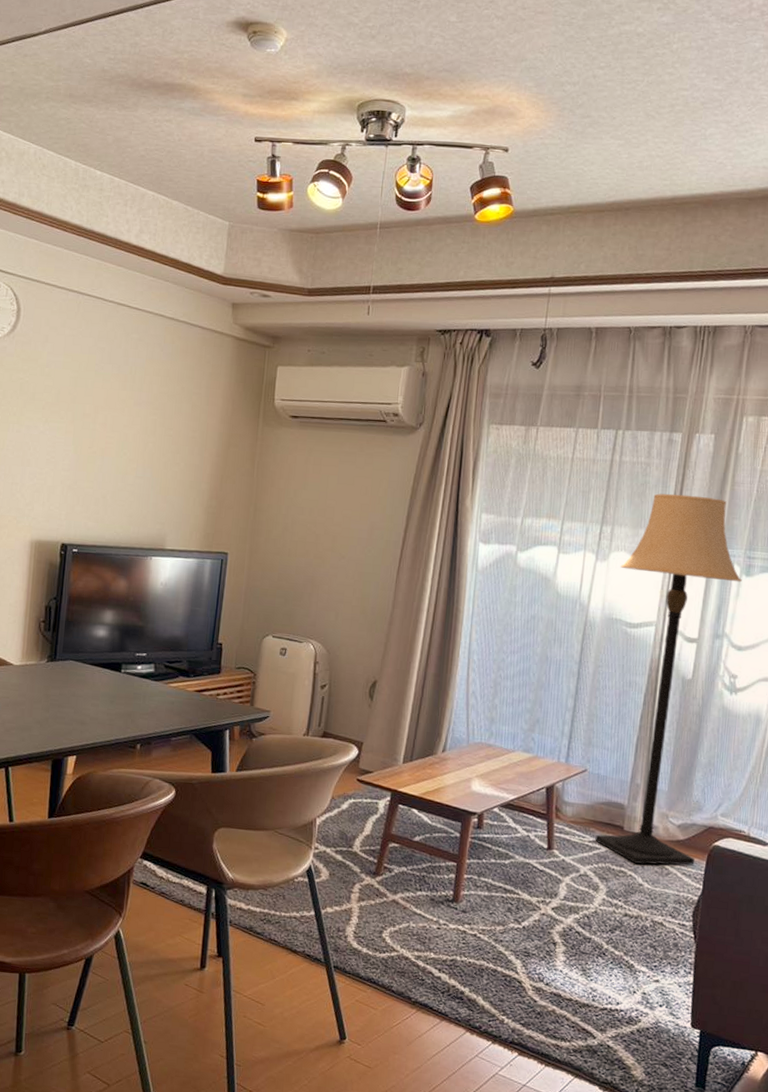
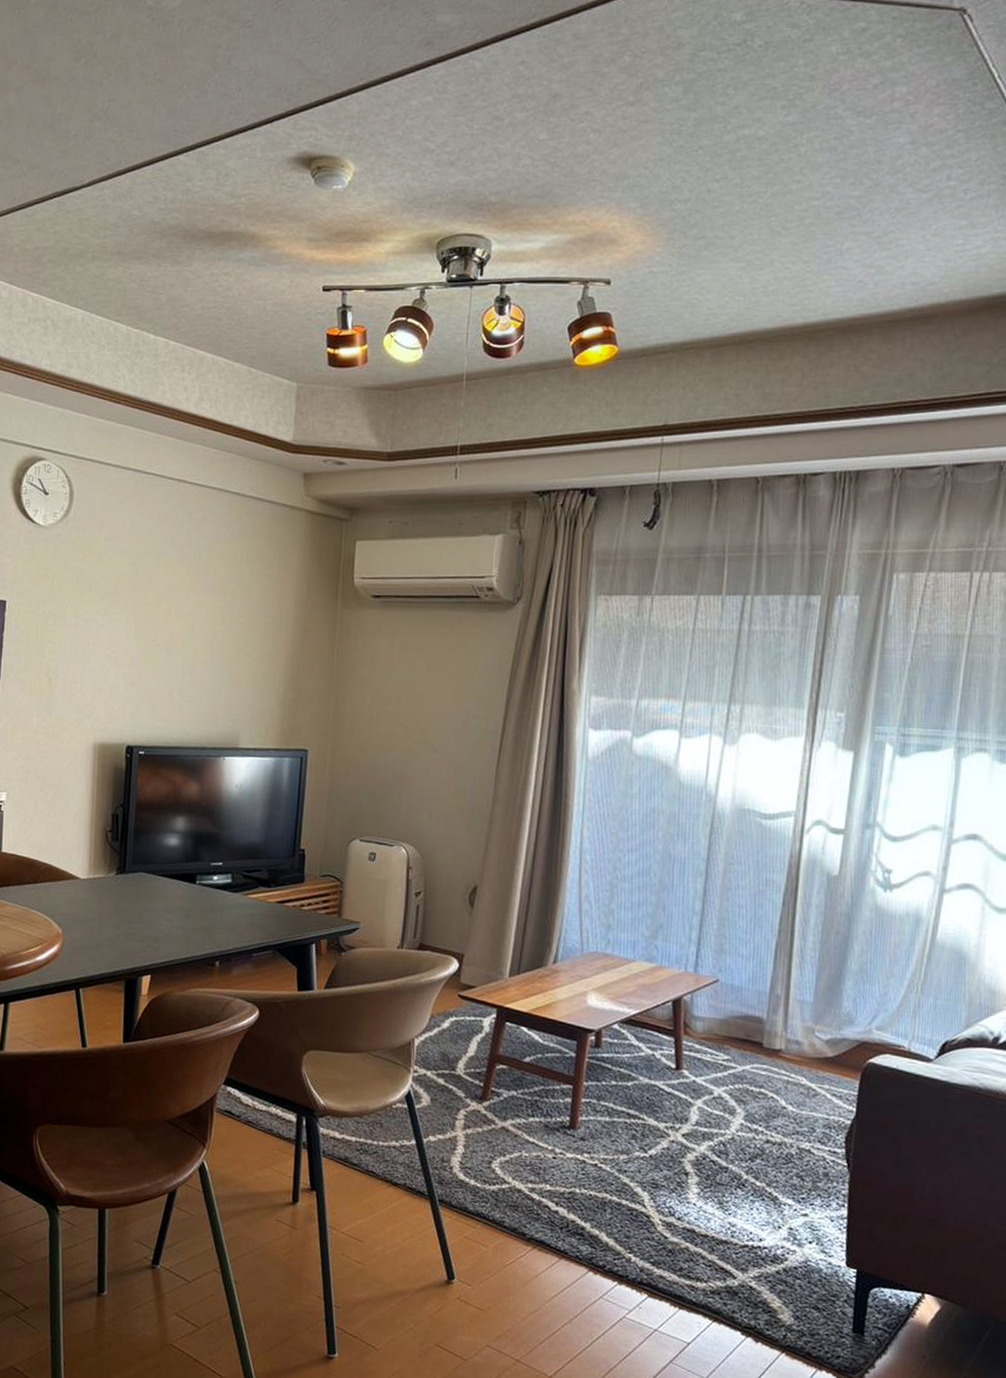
lamp: present [595,493,742,865] -> none [730,665,895,1085]

